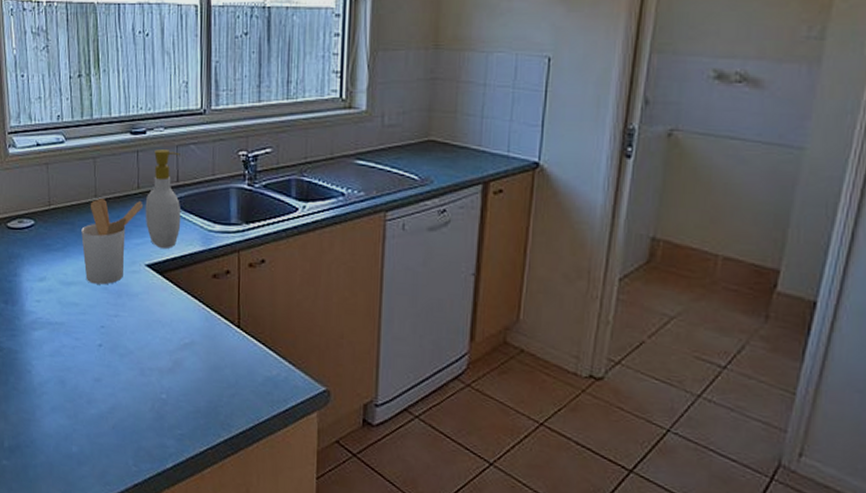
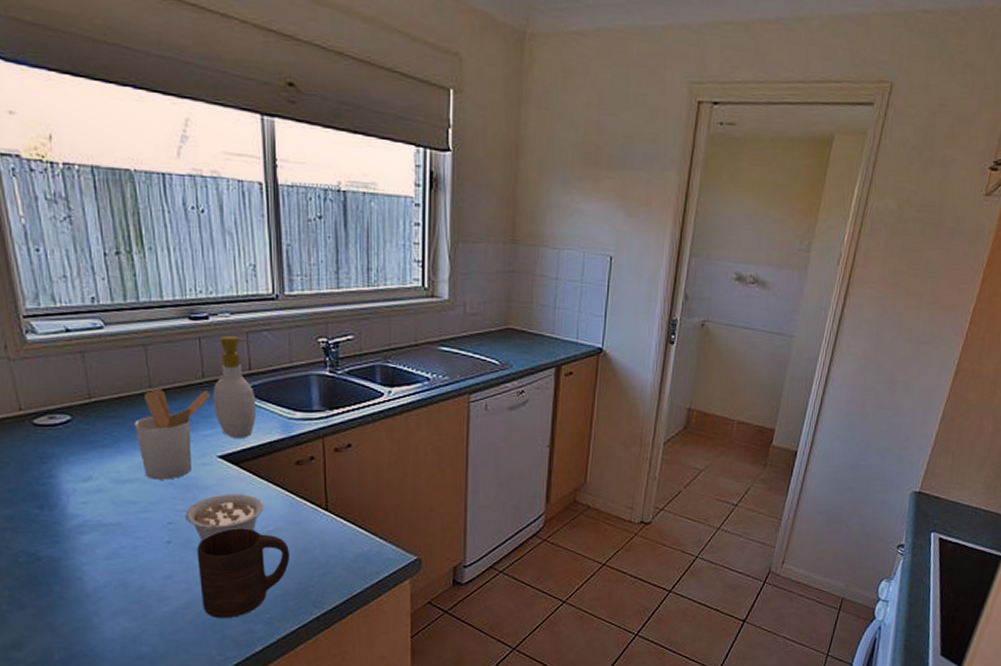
legume: none [114,302,183,347] -> present [184,494,265,541]
cup: none [122,337,202,429] -> present [197,528,289,619]

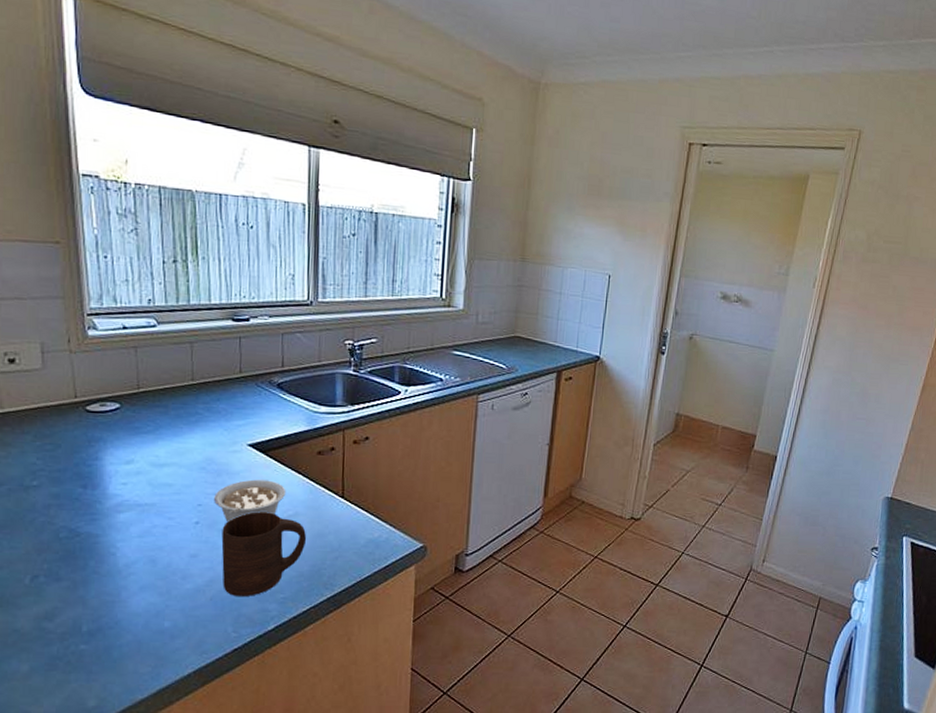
utensil holder: present [135,389,211,480] -> none [176,382,246,465]
soap bottle: present [212,336,257,438] -> none [247,336,286,429]

